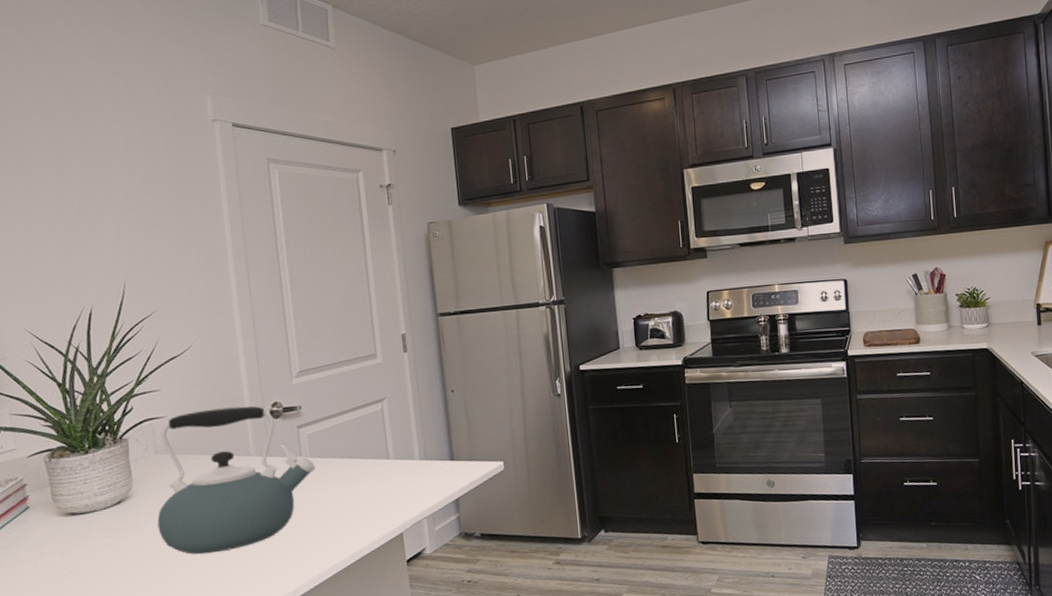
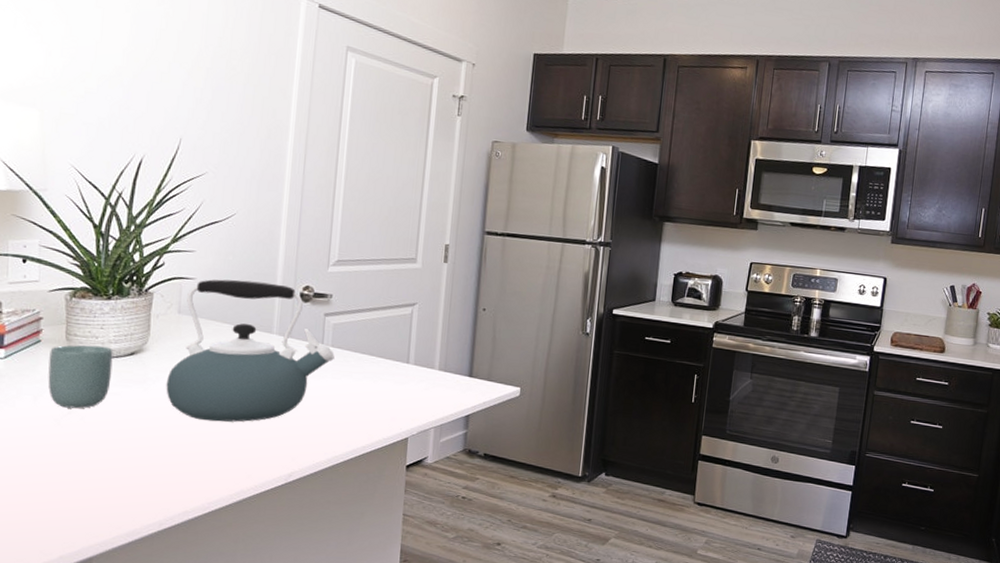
cup: none [39,500,104,568] -> present [48,345,113,409]

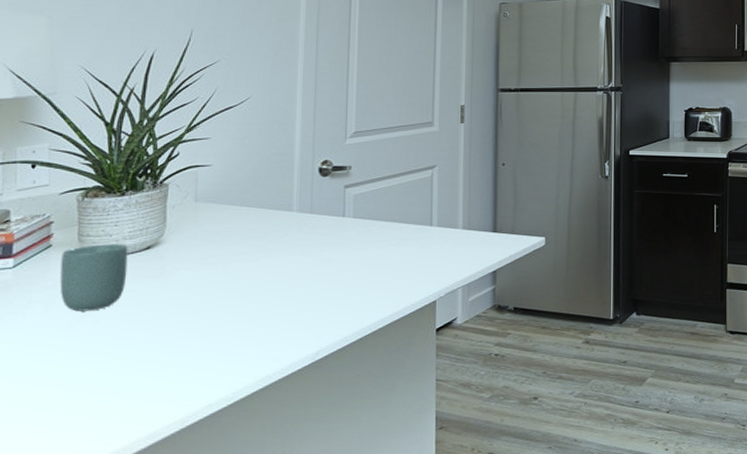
kettle: present [166,279,335,422] -> none [184,161,357,308]

